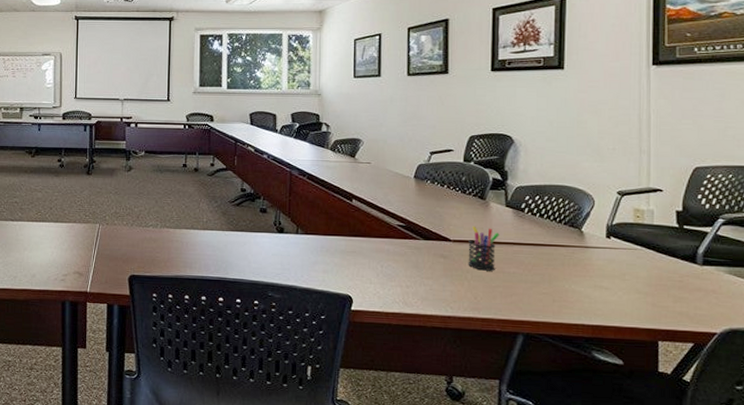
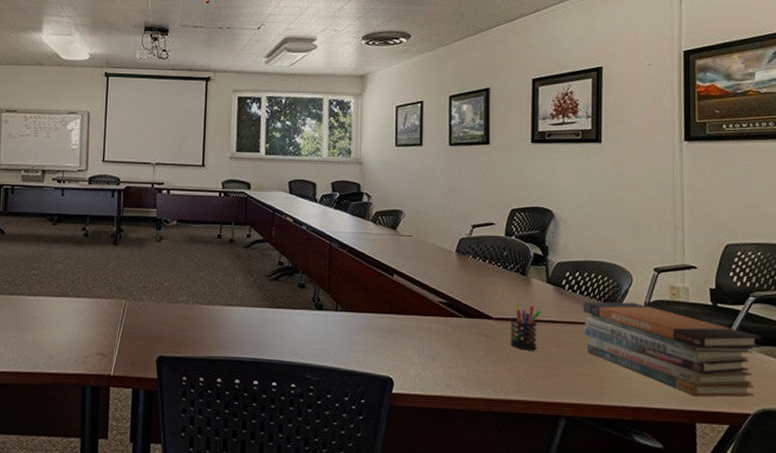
book stack: none [542,224,731,317] -> present [583,302,762,397]

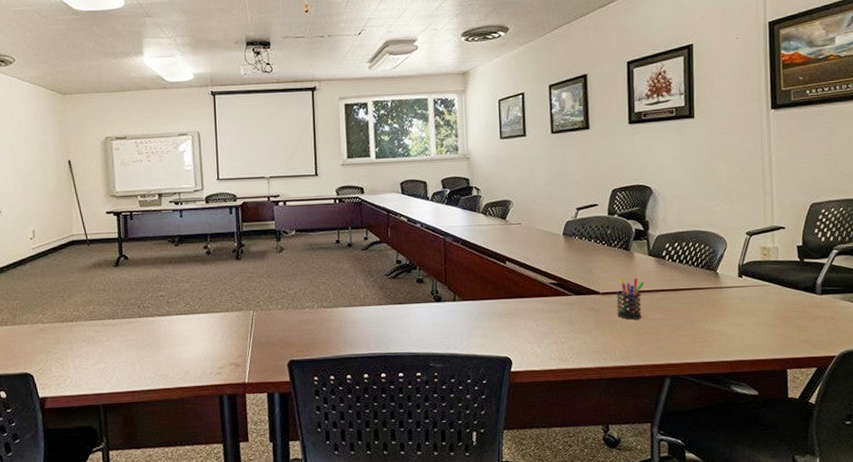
book stack: present [583,302,762,397] -> none [682,265,845,346]

